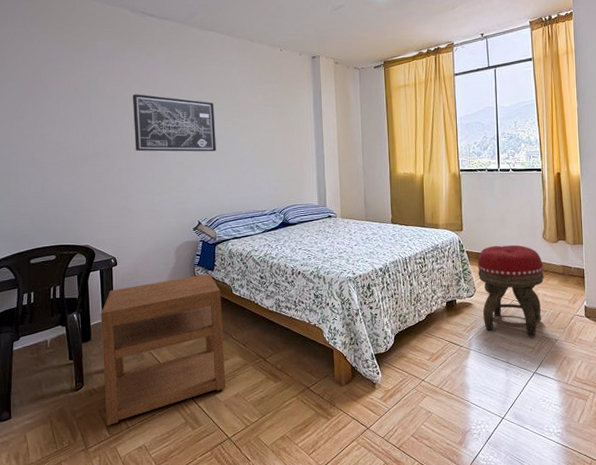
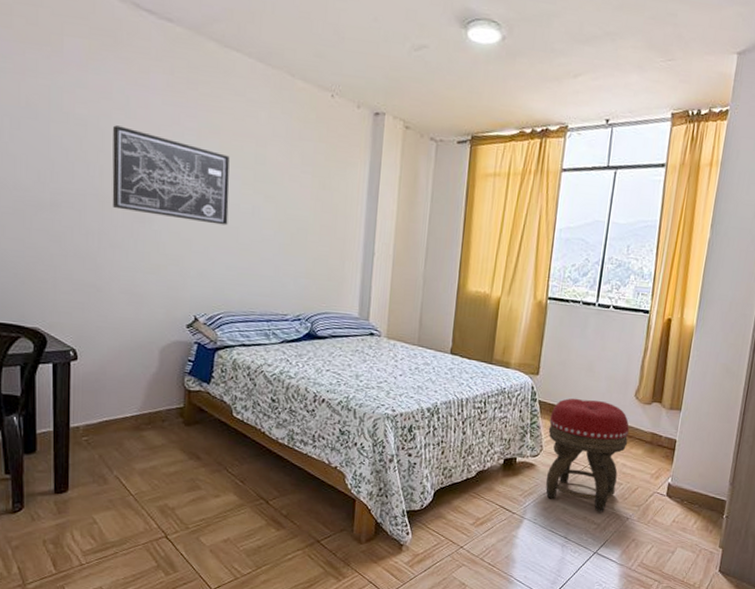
nightstand: present [100,274,226,425] -> none [50,386,217,560]

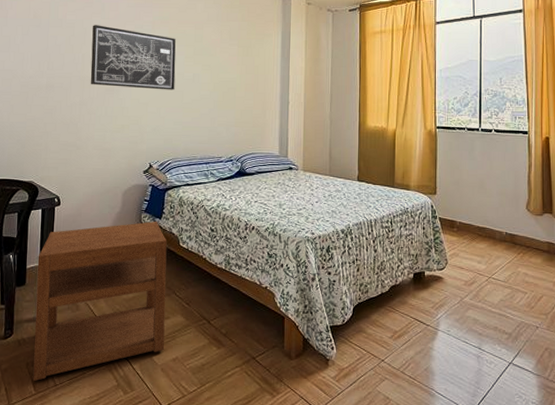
nightstand: none [50,386,217,560] -> present [33,221,167,381]
footstool: present [545,398,629,512] -> none [451,213,526,322]

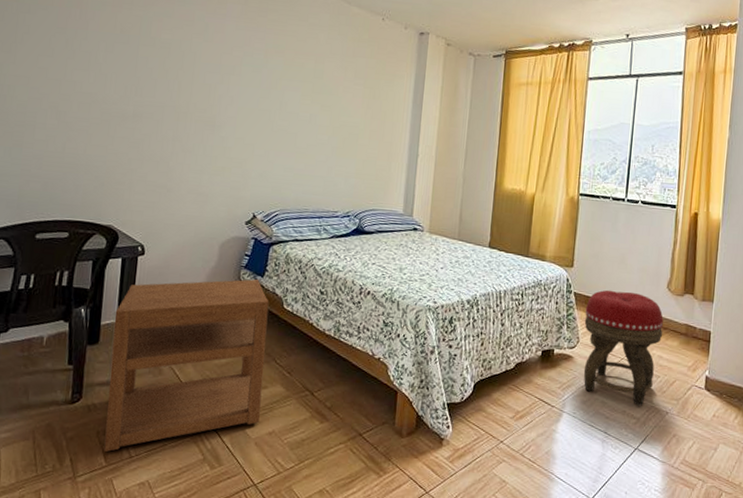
wall art: present [90,25,176,90] -> none [187,47,292,132]
footstool: none [451,213,526,322] -> present [583,290,663,406]

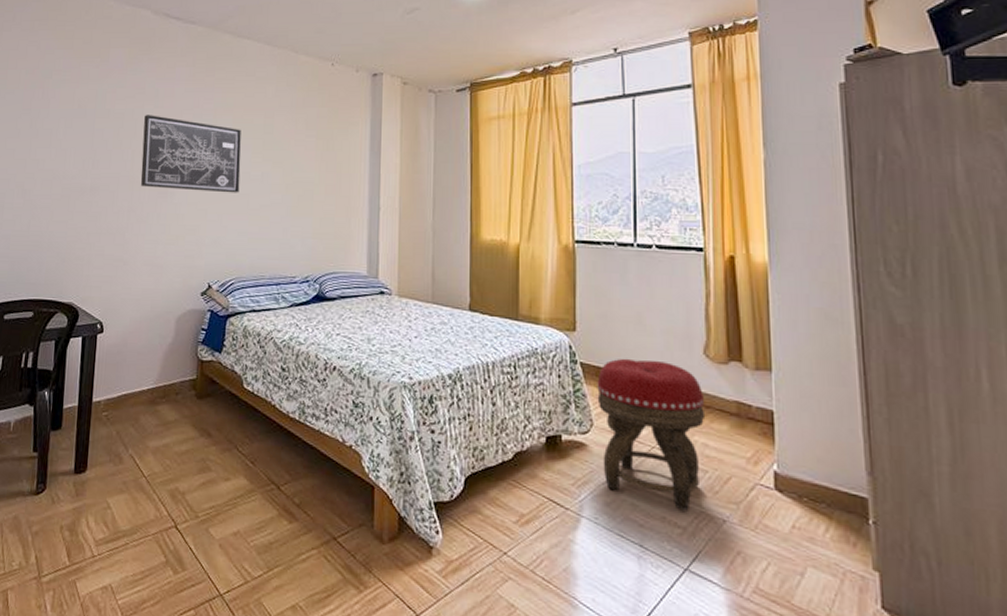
nightstand: present [104,279,269,452] -> none [67,356,228,549]
wall art: none [187,47,292,132] -> present [140,115,241,193]

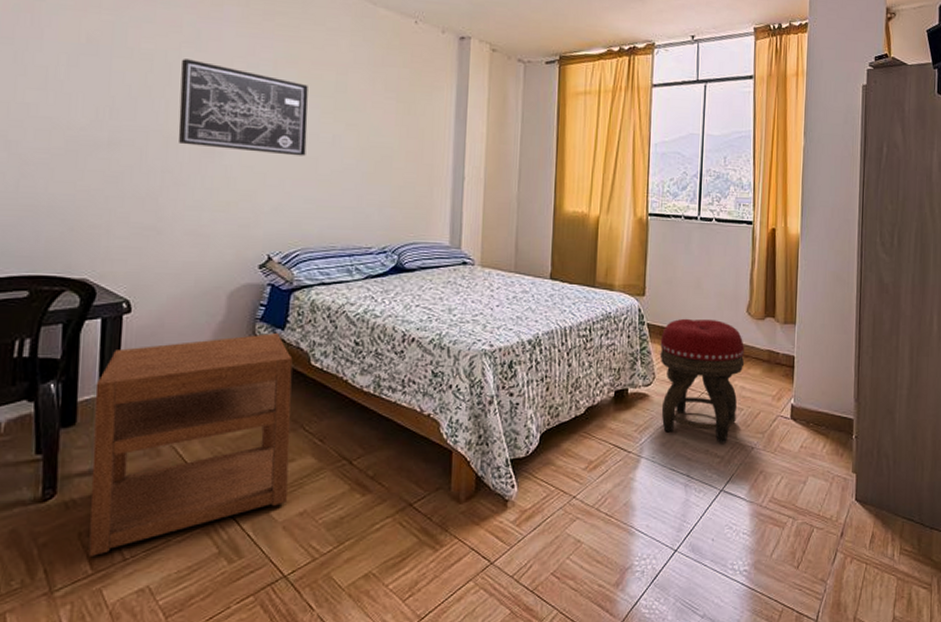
nightstand: none [67,356,228,549] -> present [88,333,293,556]

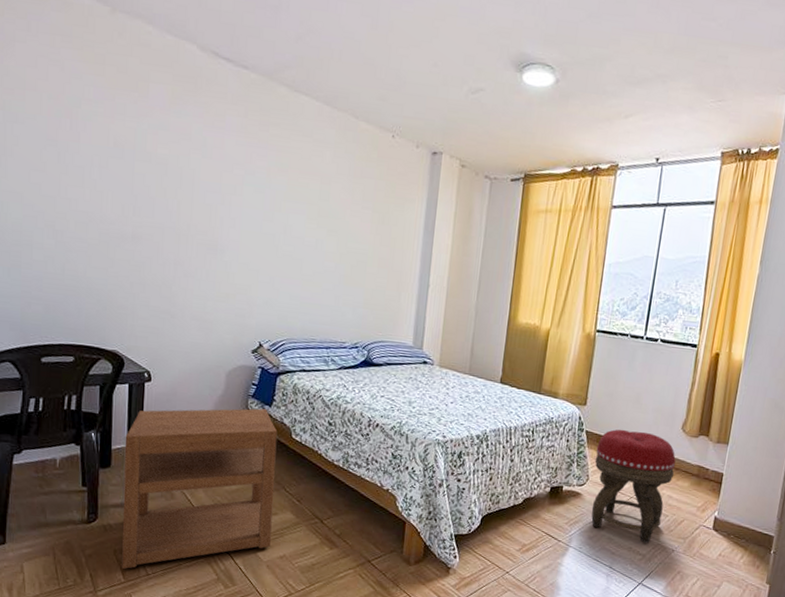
wall art: present [178,59,308,156] -> none [187,164,296,258]

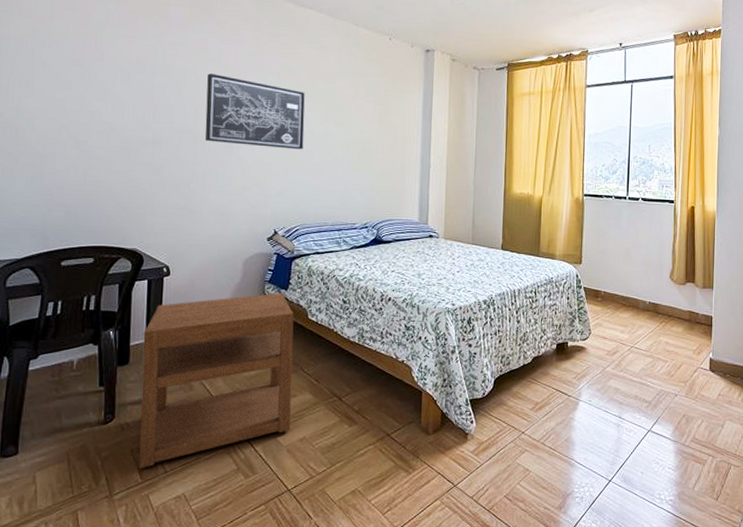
wall art: none [187,164,296,258] -> present [205,73,305,150]
footstool: present [591,429,676,544] -> none [595,283,669,390]

